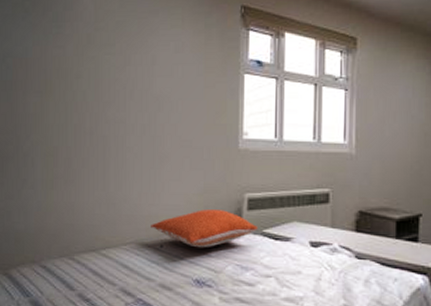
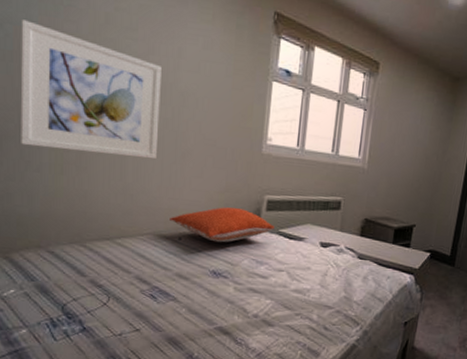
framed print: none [18,52,137,166] -> present [20,20,162,160]

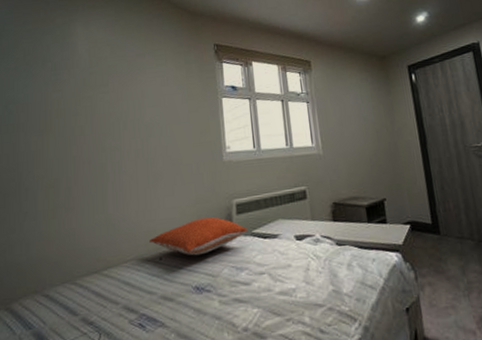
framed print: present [20,20,162,160] -> none [20,98,132,199]

